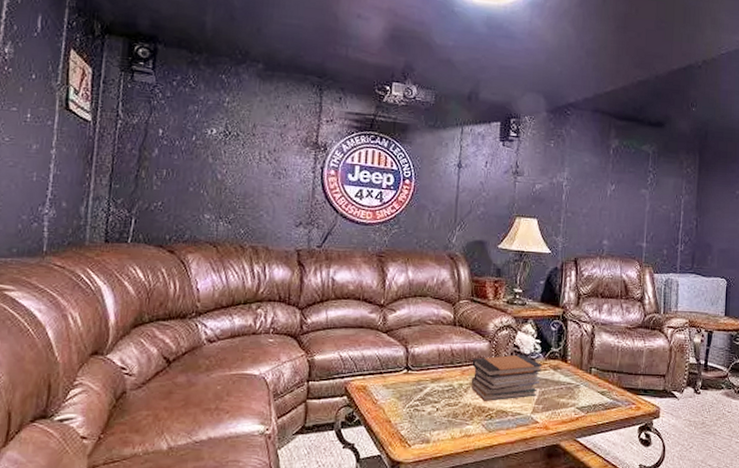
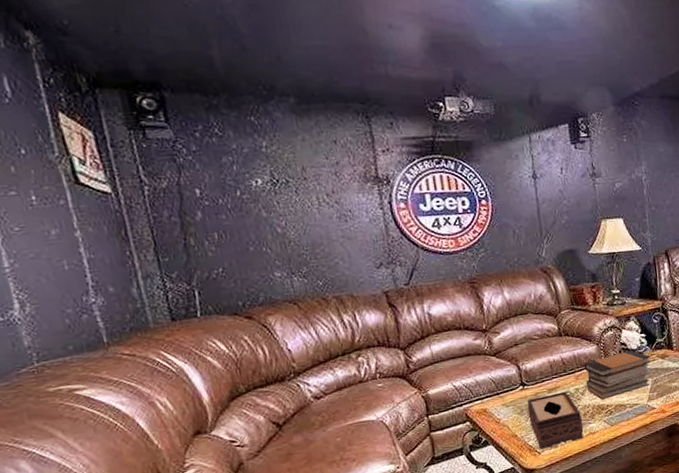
tissue box: none [406,384,461,442] -> present [527,391,584,450]

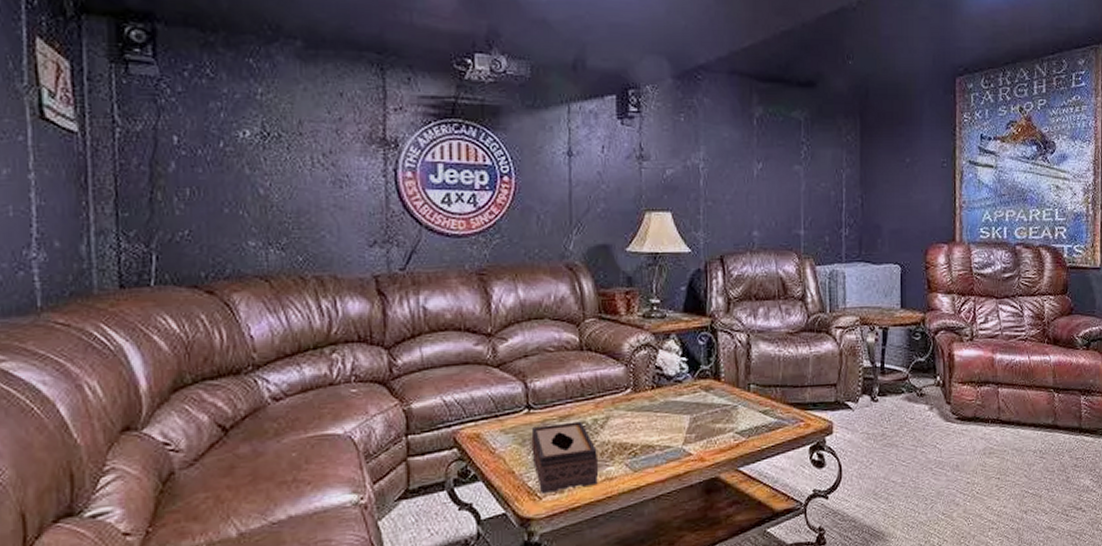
book stack: present [583,350,652,400] -> none [606,377,692,437]

